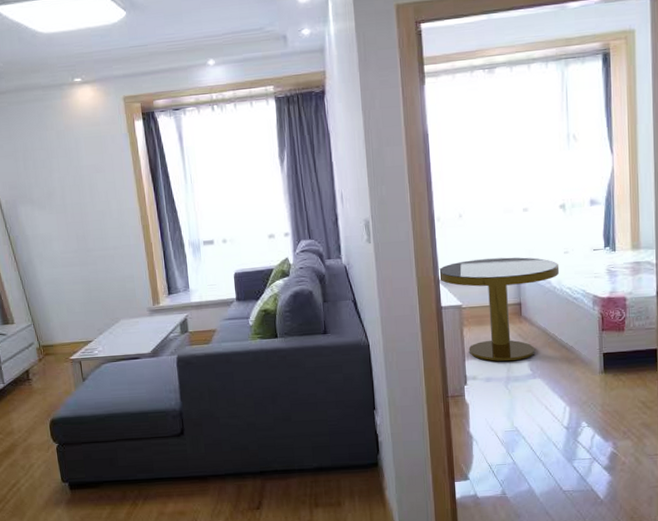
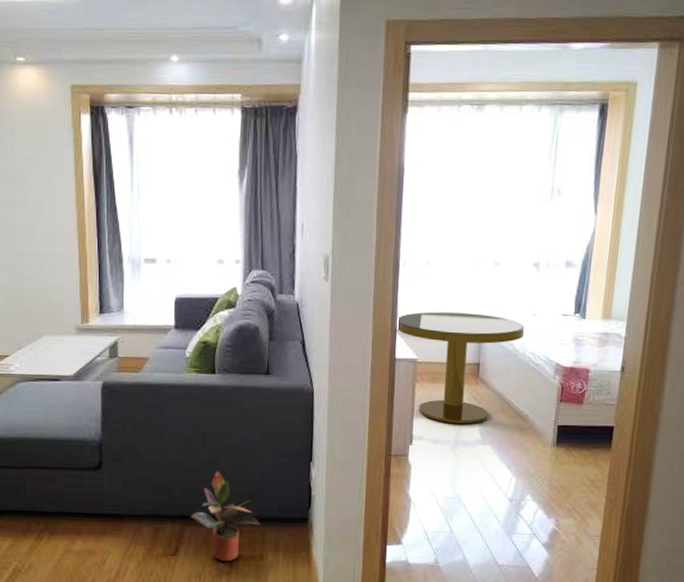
potted plant: none [269,427,334,511] -> present [190,471,260,561]

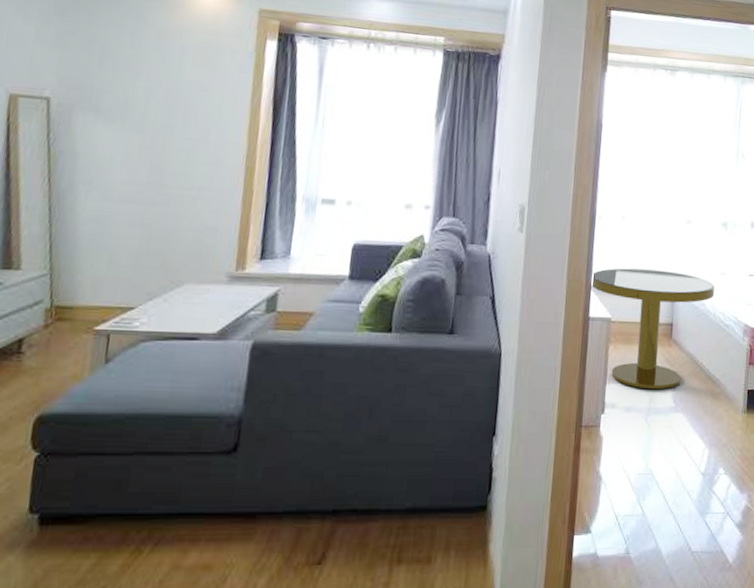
potted plant: present [190,471,260,561] -> none [344,450,430,568]

